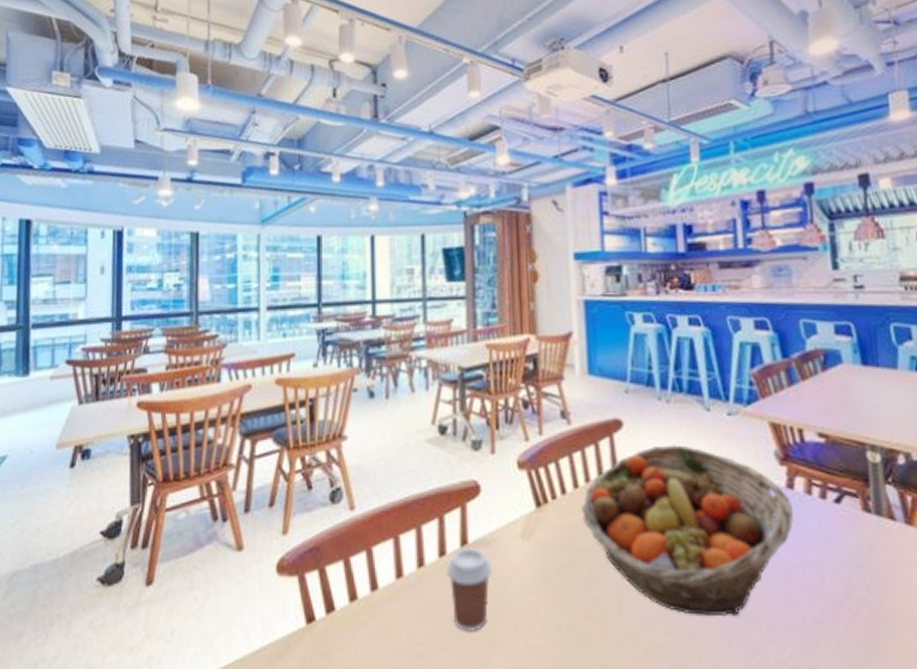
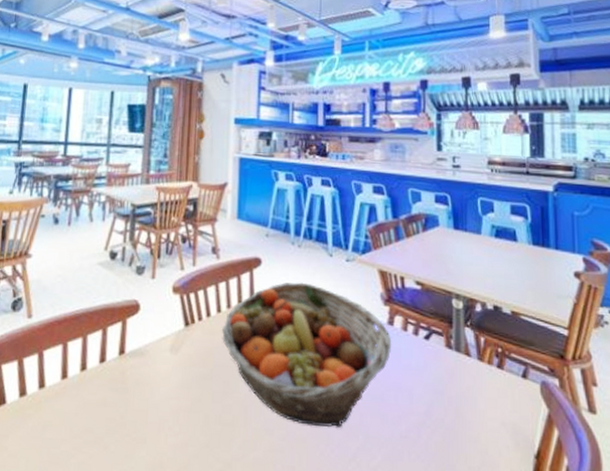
coffee cup: present [447,547,491,633] -> none [105,356,143,430]

